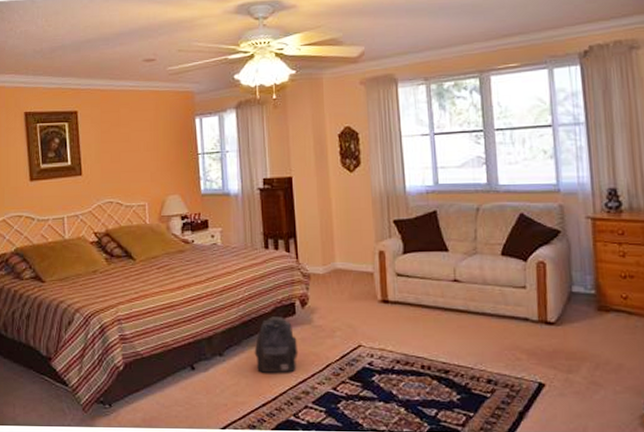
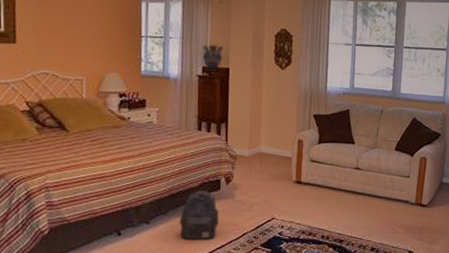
vase: none [261,153,284,182] -> present [202,44,224,71]

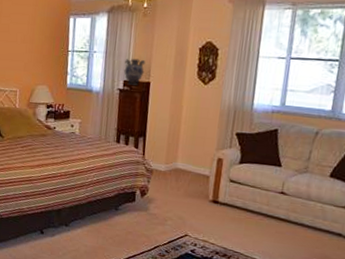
backpack: present [179,191,220,239] -> none [95,200,133,248]

